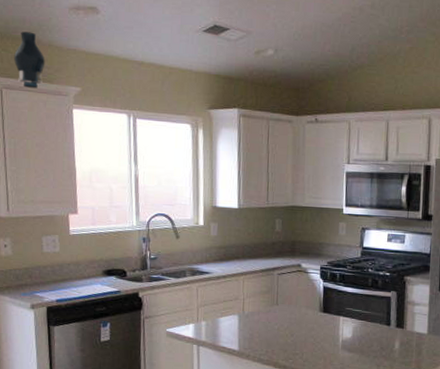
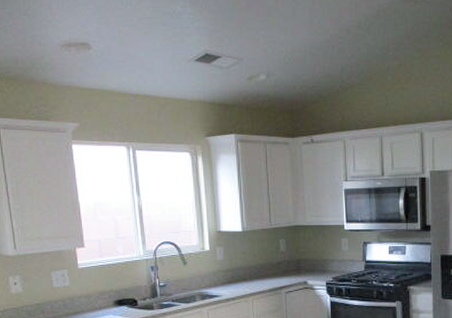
vase: present [13,31,46,88] -> none [8,71,41,127]

